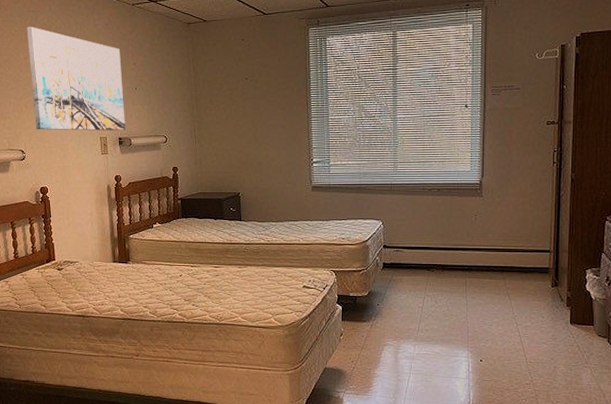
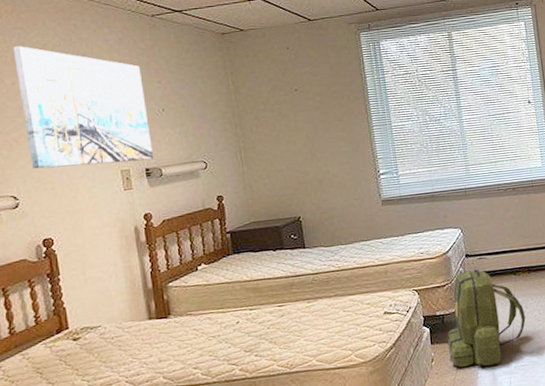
backpack: none [357,260,433,348] -> present [447,269,526,367]

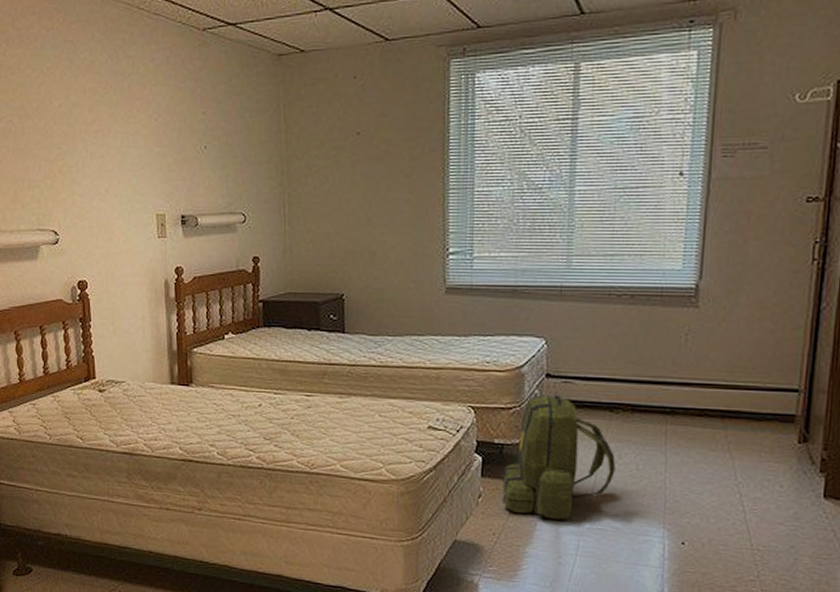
wall art: present [13,46,153,169] -> none [62,62,190,205]

